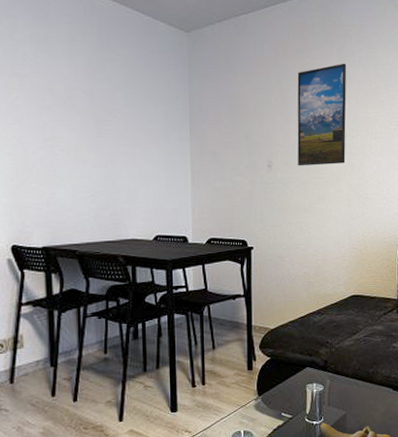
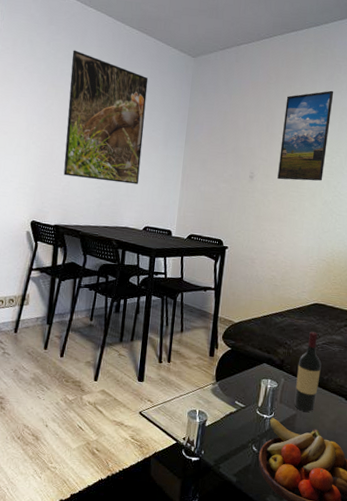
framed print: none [34,29,141,188] -> present [63,50,149,184]
wine bottle: none [342,325,366,410] -> present [294,331,322,412]

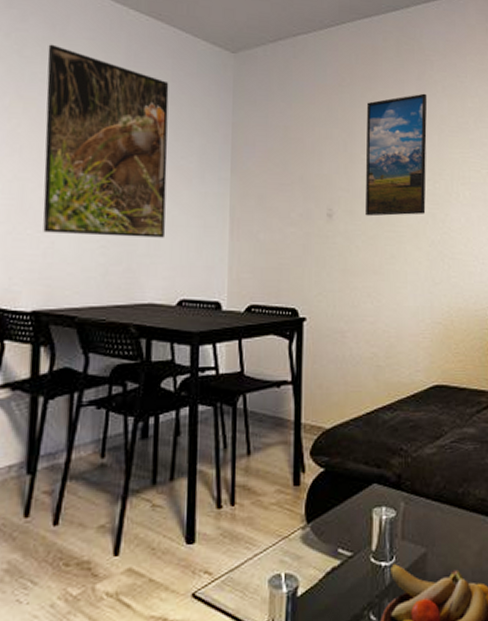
wine bottle: present [294,331,322,412] -> none [421,426,453,546]

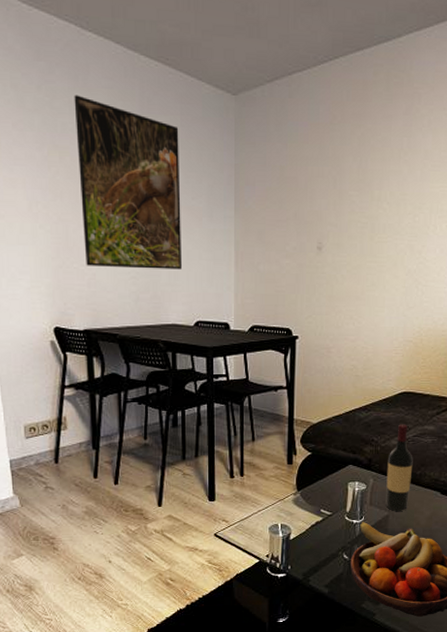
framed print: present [365,93,428,217] -> none [351,128,413,249]
wine bottle: none [421,426,453,546] -> present [386,424,413,511]

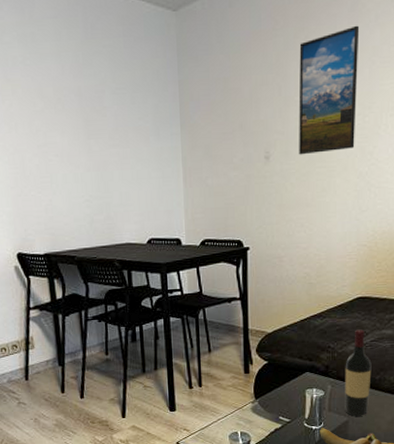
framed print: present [74,95,183,270] -> none [21,28,133,193]
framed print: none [351,128,413,249] -> present [298,25,360,155]

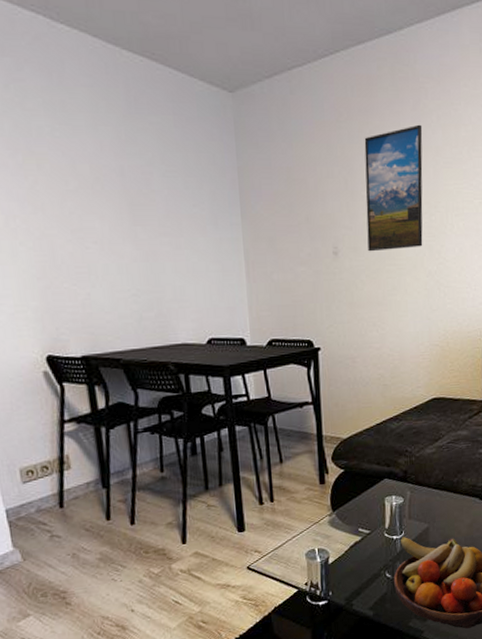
wine bottle: present [345,329,372,416] -> none [423,431,449,522]

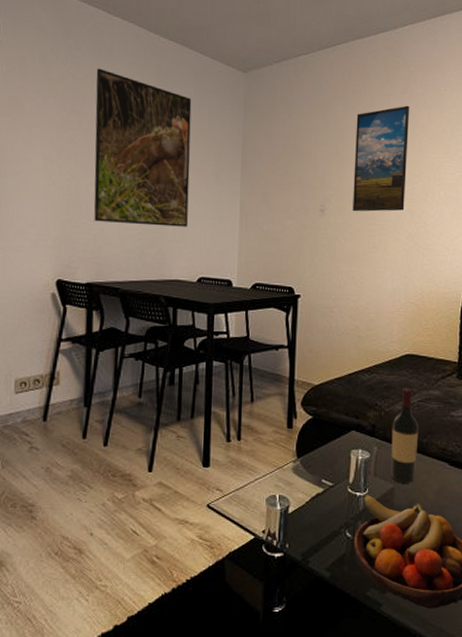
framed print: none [48,94,189,286] -> present [94,68,192,227]
wine bottle: none [423,431,449,522] -> present [391,388,419,483]

